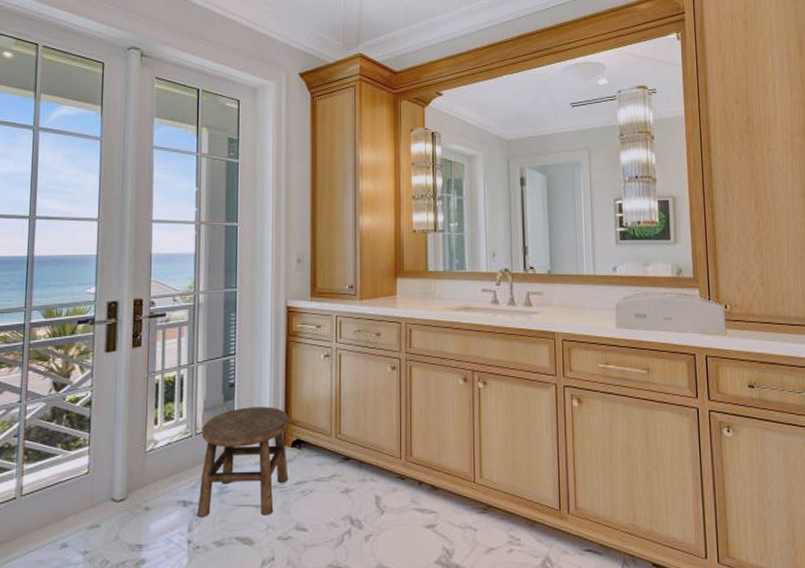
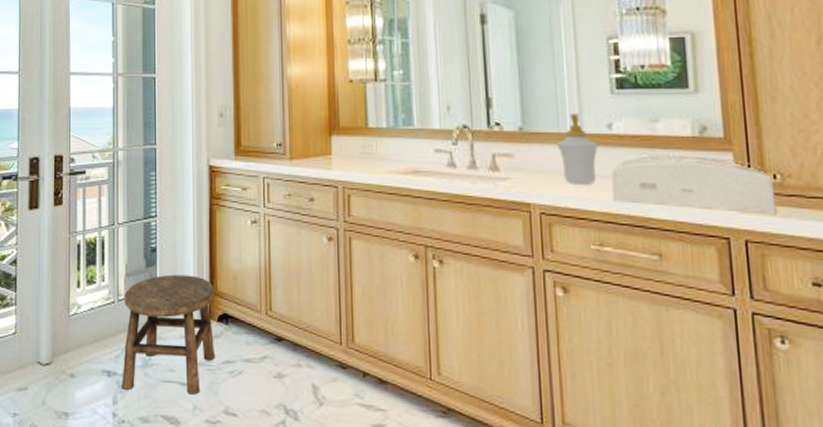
soap bottle: none [576,259,606,316] -> present [557,113,598,185]

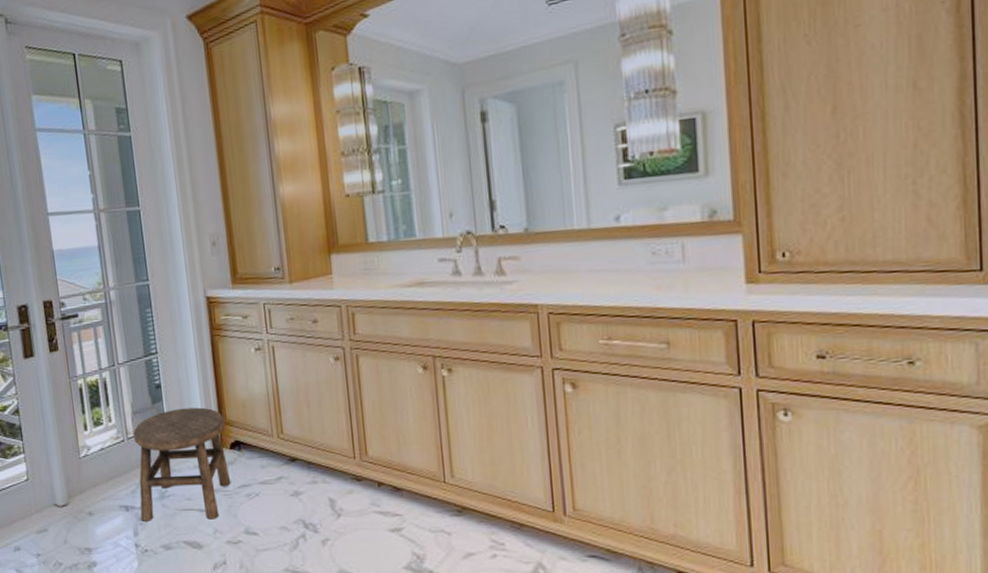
soap bottle: present [557,113,598,185] -> none [564,208,606,282]
tissue dispenser: present [611,156,777,215] -> none [619,240,785,296]

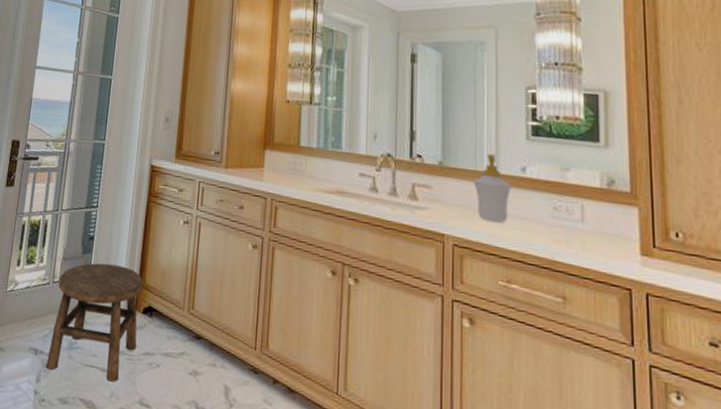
soap bottle: none [564,208,606,282] -> present [473,154,511,223]

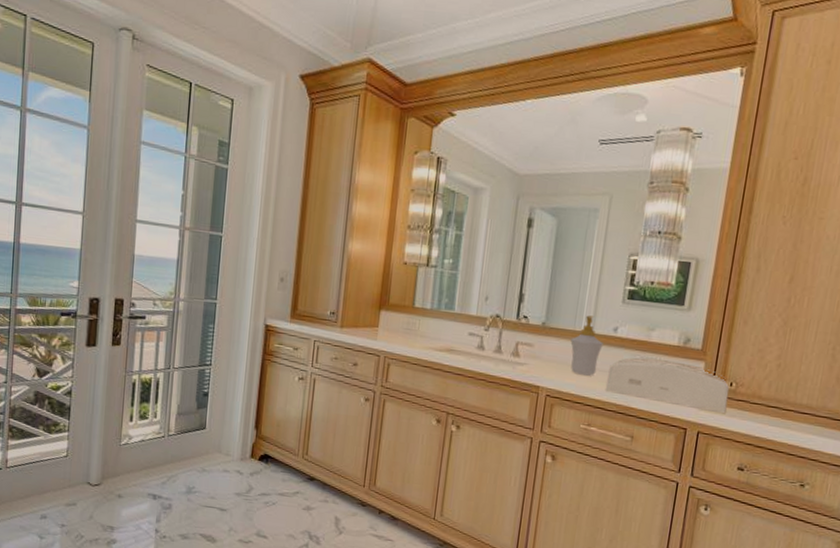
stool: present [46,263,143,382] -> none [165,417,259,519]
tissue dispenser: none [521,201,678,272] -> present [605,357,730,414]

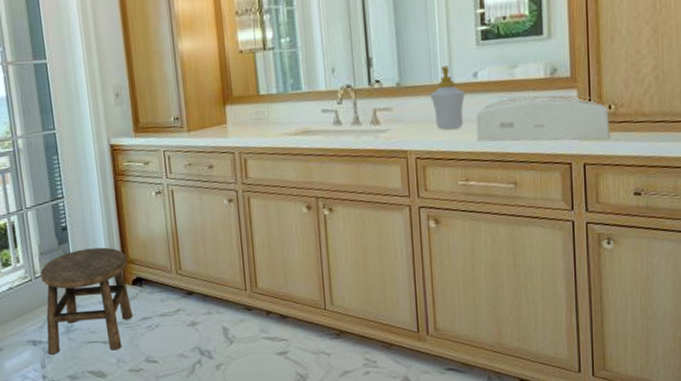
stool: none [165,417,259,519] -> present [40,247,133,355]

